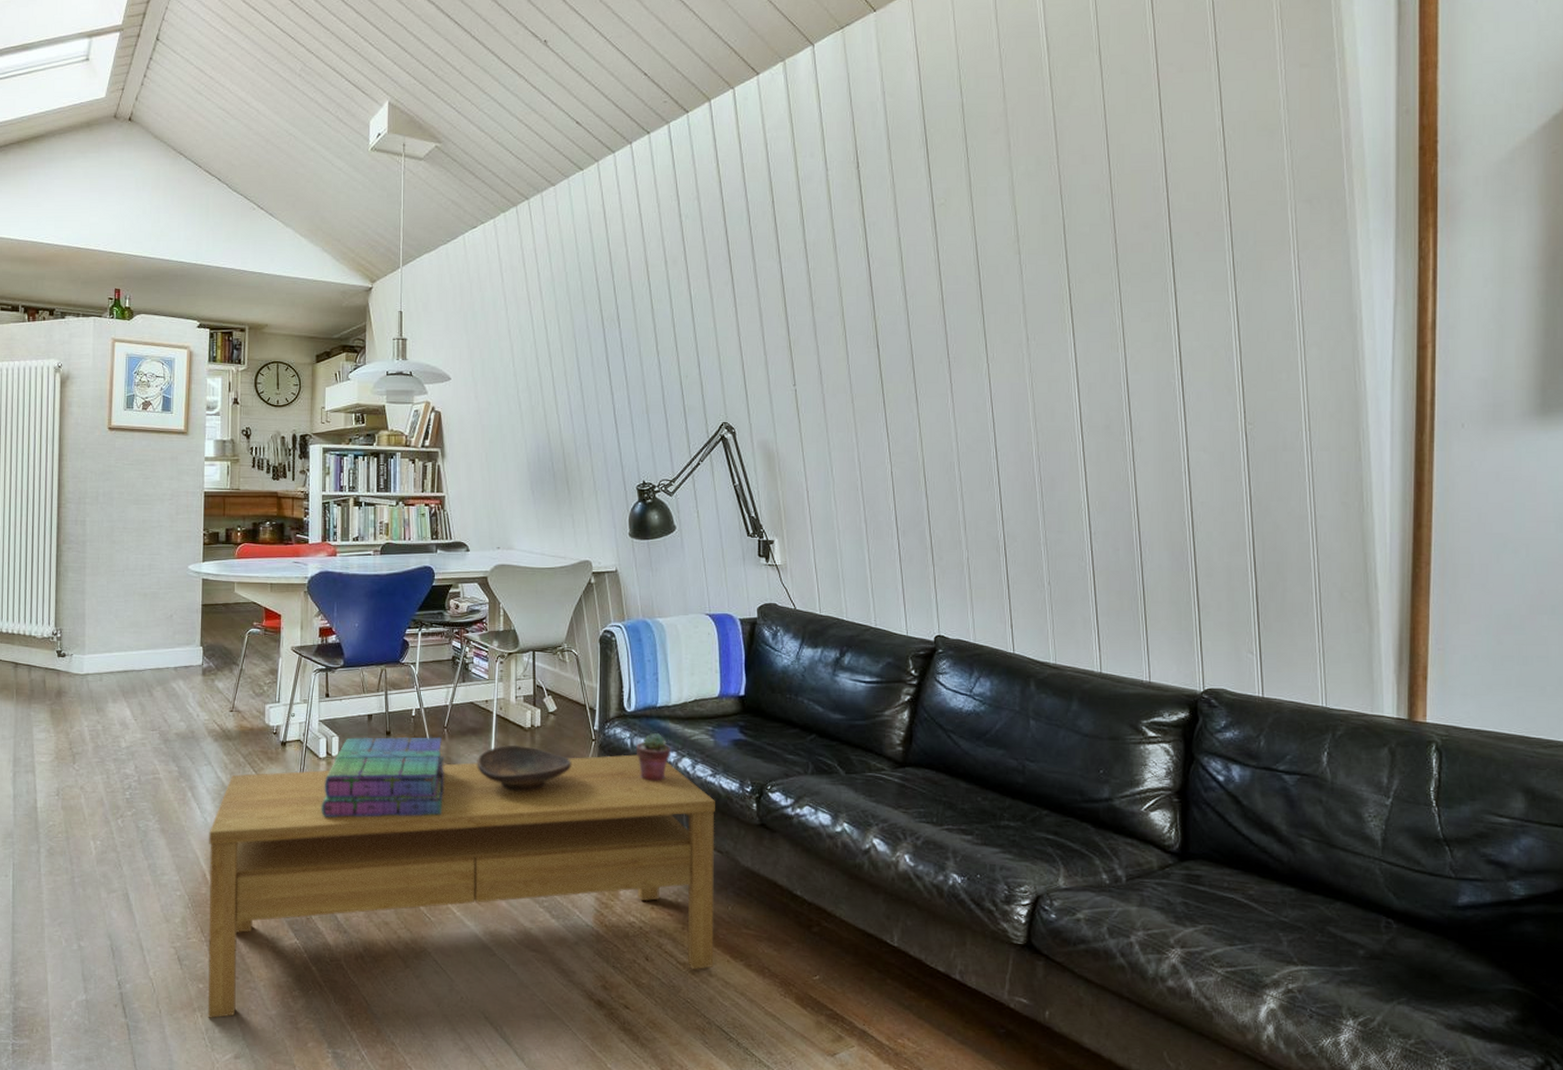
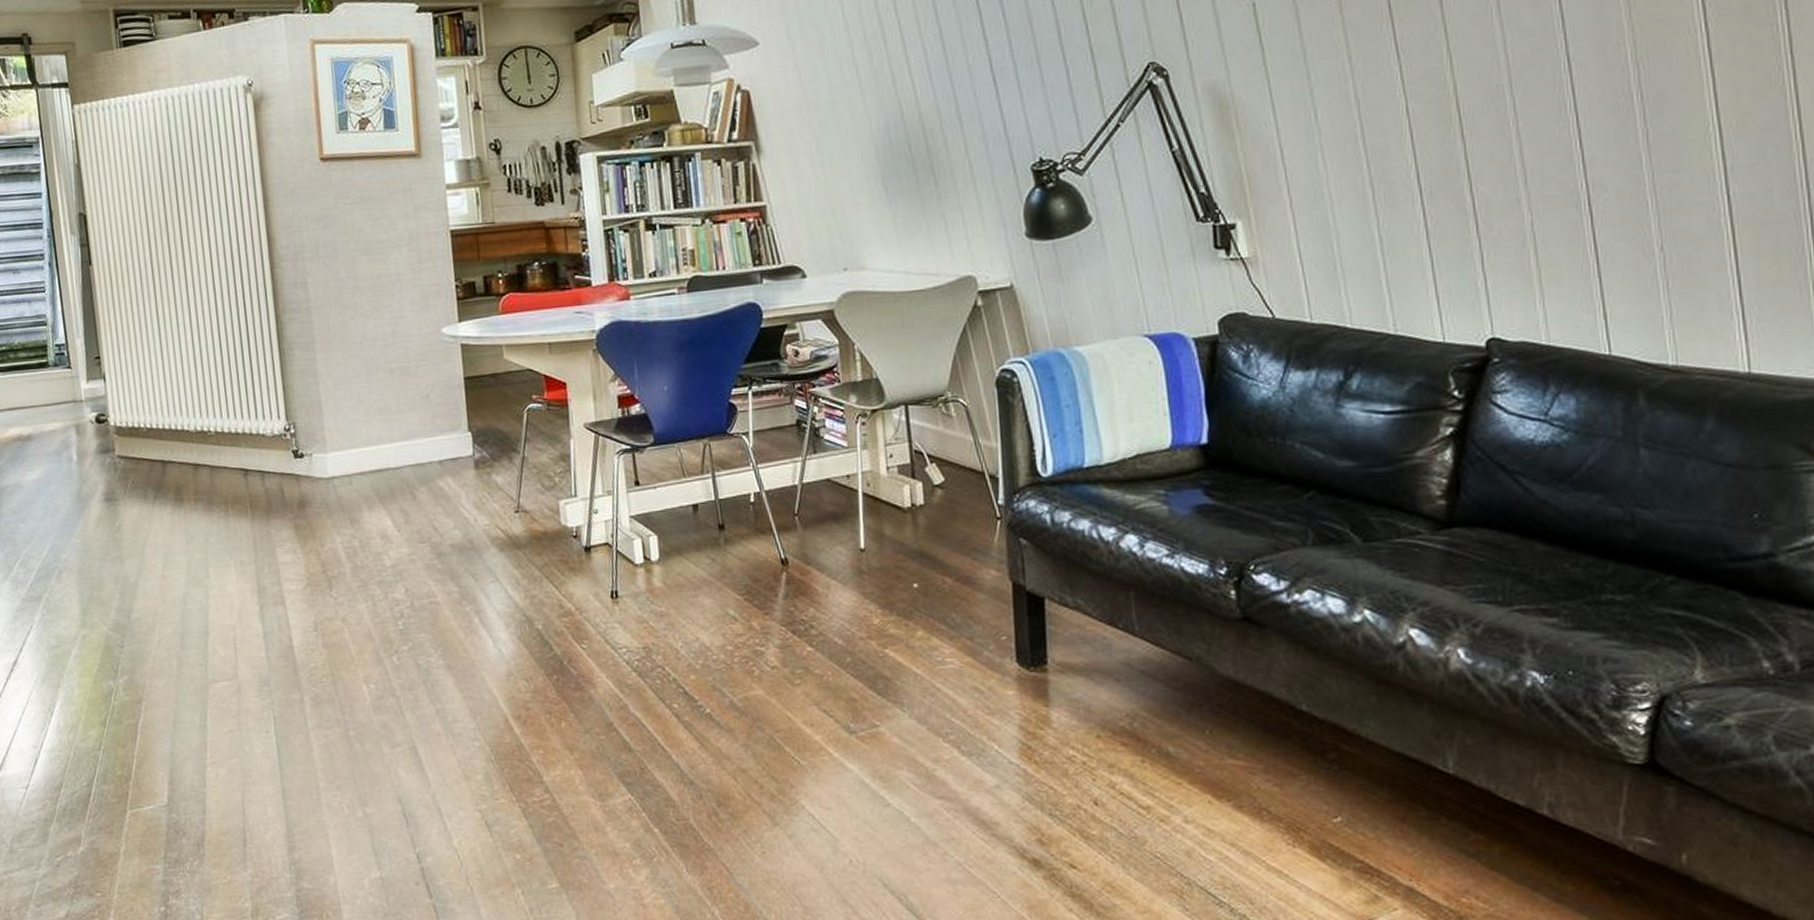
coffee table: present [208,754,715,1018] -> none [506,534,1190,895]
stack of books: present [321,737,444,818] -> none [644,528,802,640]
decorative bowl: present [477,744,571,792] -> none [842,531,971,593]
potted succulent: present [637,733,670,781] -> none [1059,504,1108,569]

